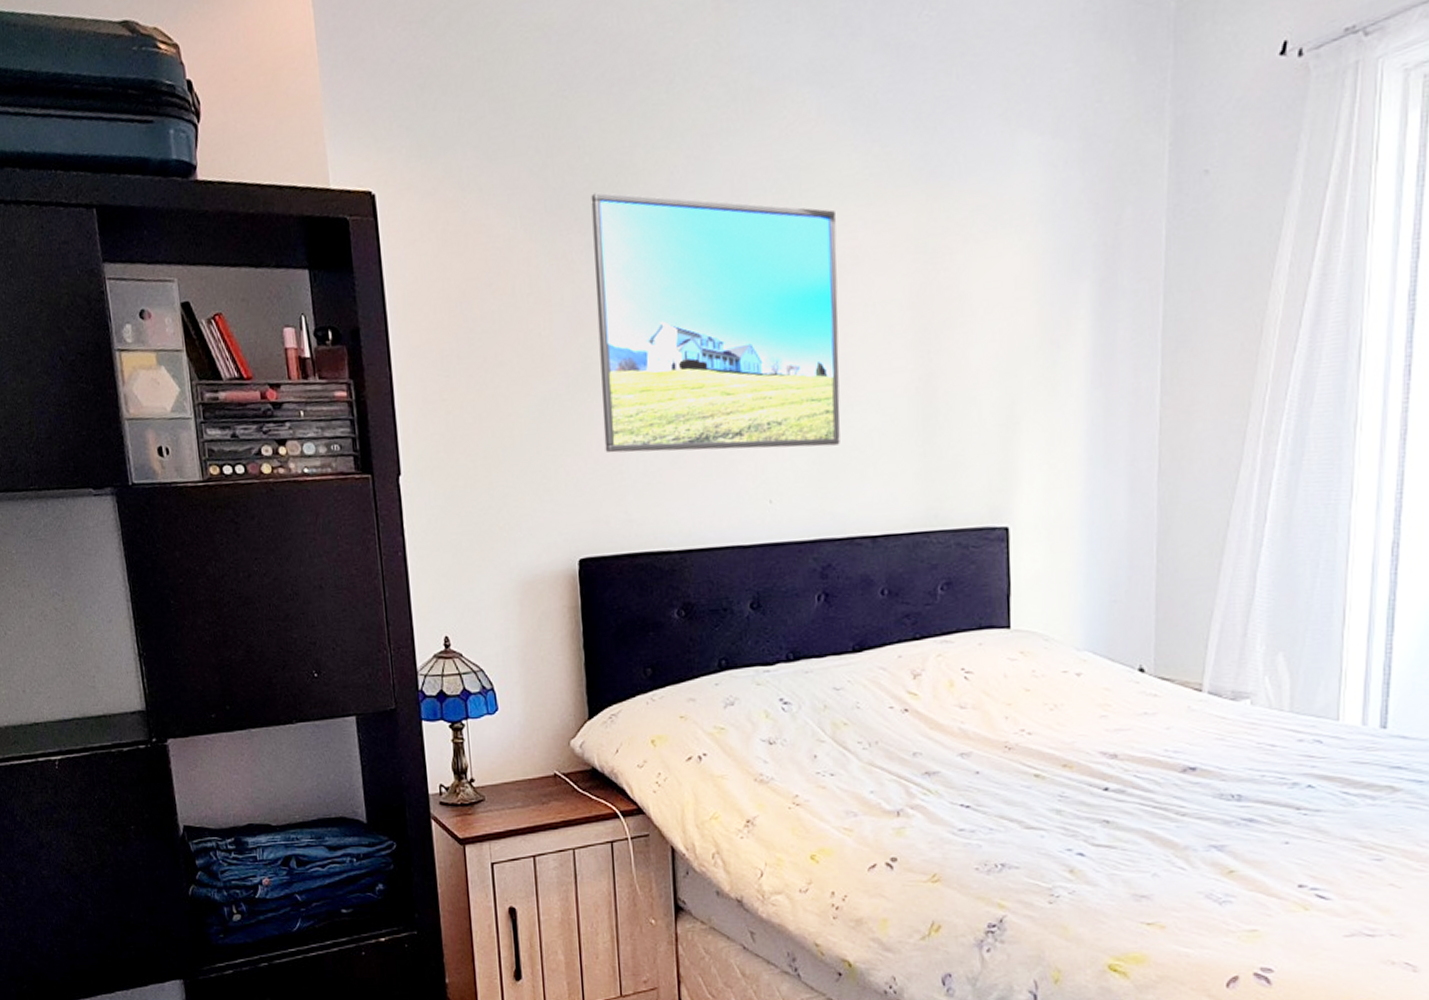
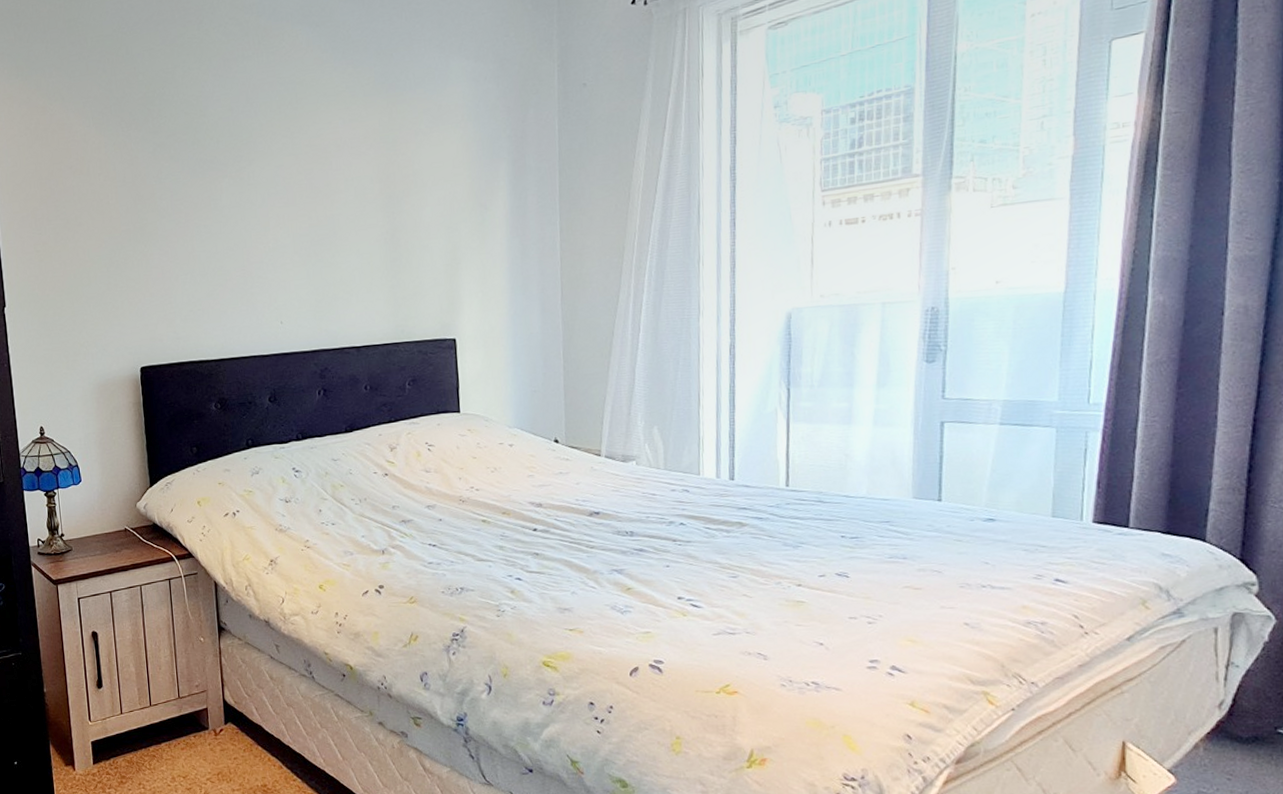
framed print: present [591,192,840,453] -> none [144,100,331,289]

